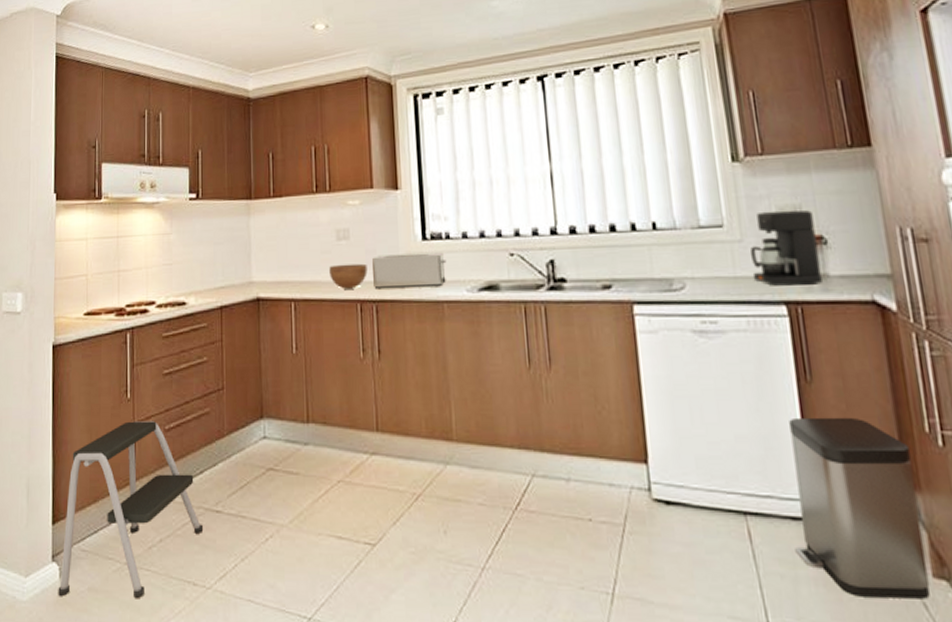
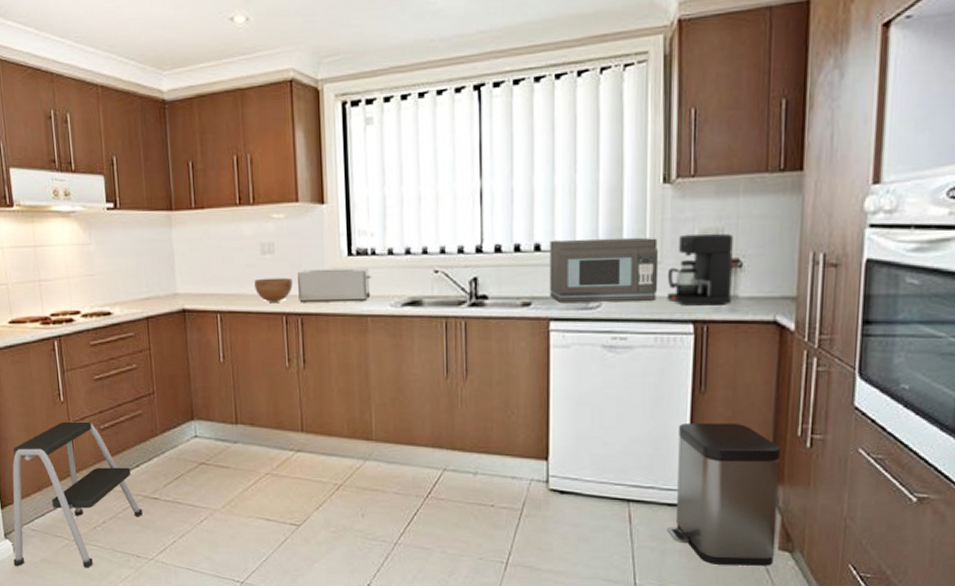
microwave: none [624,215,743,284] -> present [549,237,659,302]

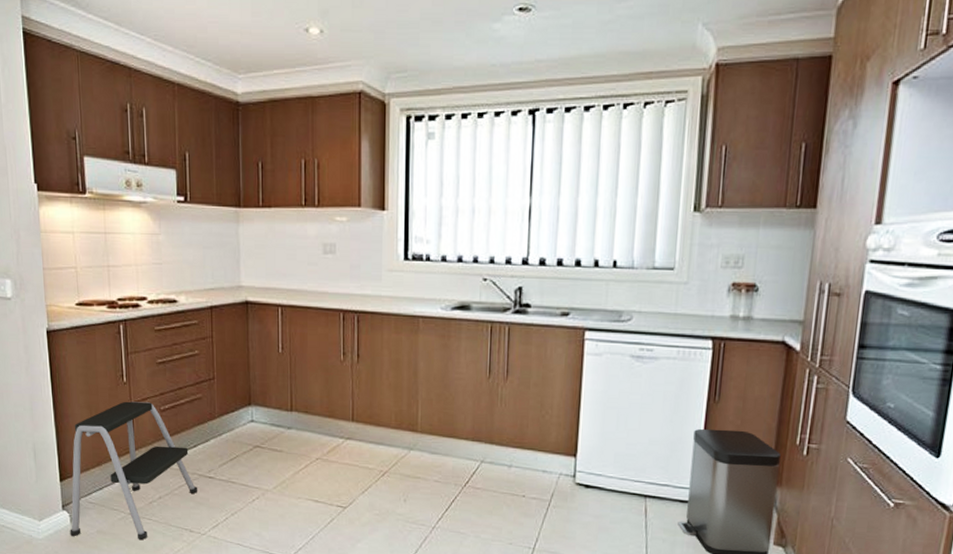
bowl: present [254,277,293,302] -> none [315,276,351,299]
toaster: present [298,268,372,303] -> none [356,271,425,304]
microwave: present [549,237,659,302] -> none [586,257,686,317]
coffee maker: present [666,233,733,306] -> none [690,259,752,325]

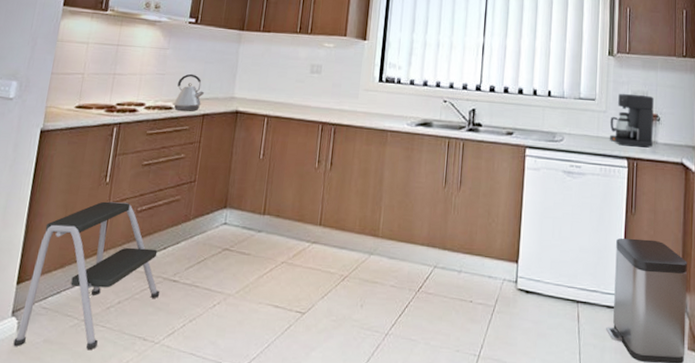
kettle: none [176,261,209,305] -> present [172,73,205,112]
coffee maker: none [690,259,752,325] -> present [609,93,654,148]

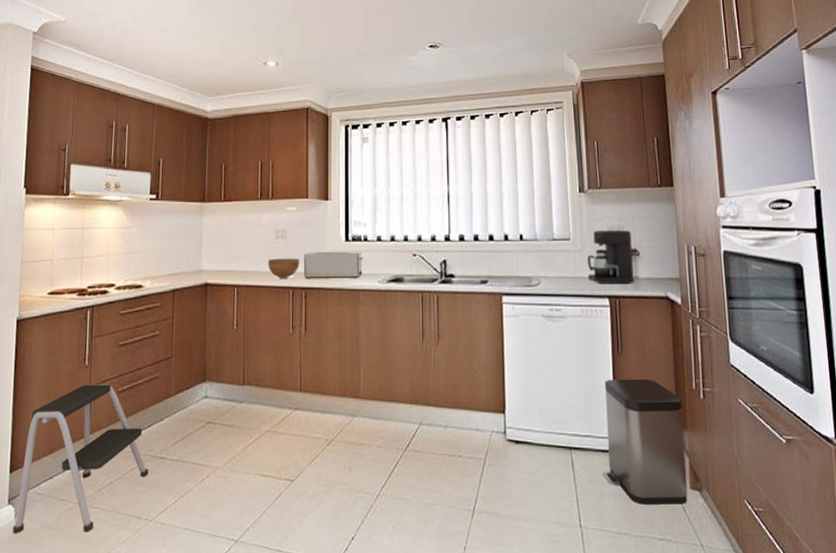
kettle: present [172,73,205,112] -> none [142,250,173,289]
bowl: none [300,92,332,113] -> present [268,258,300,278]
toaster: none [335,89,395,119] -> present [304,251,364,279]

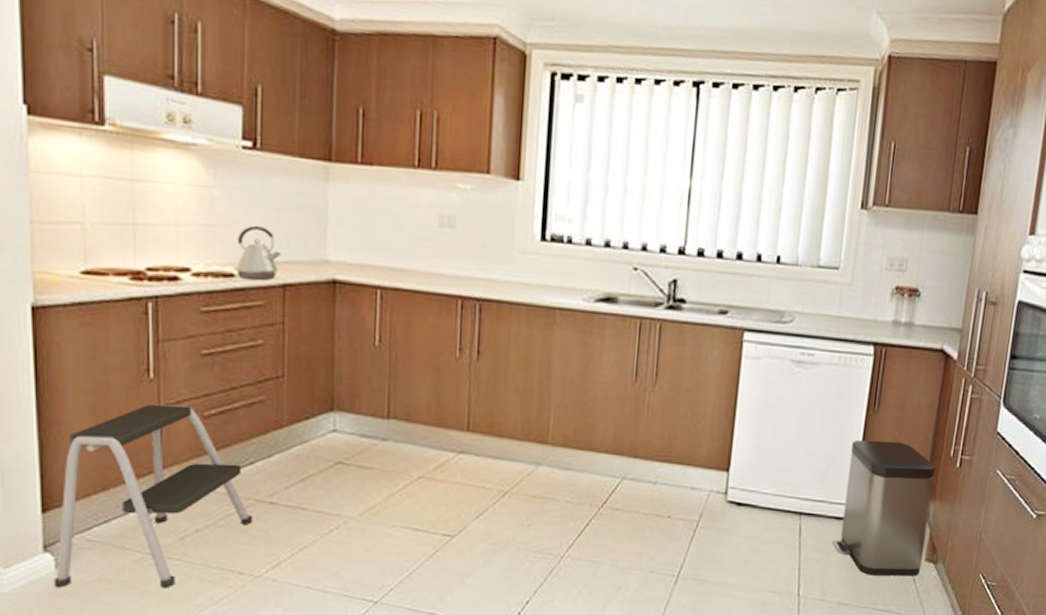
kettle: none [142,250,173,289] -> present [234,225,282,282]
bowl: present [268,258,300,278] -> none [427,254,474,284]
toaster: present [304,251,364,279] -> none [479,250,565,293]
coffee maker: present [587,229,635,284] -> none [853,260,915,331]

